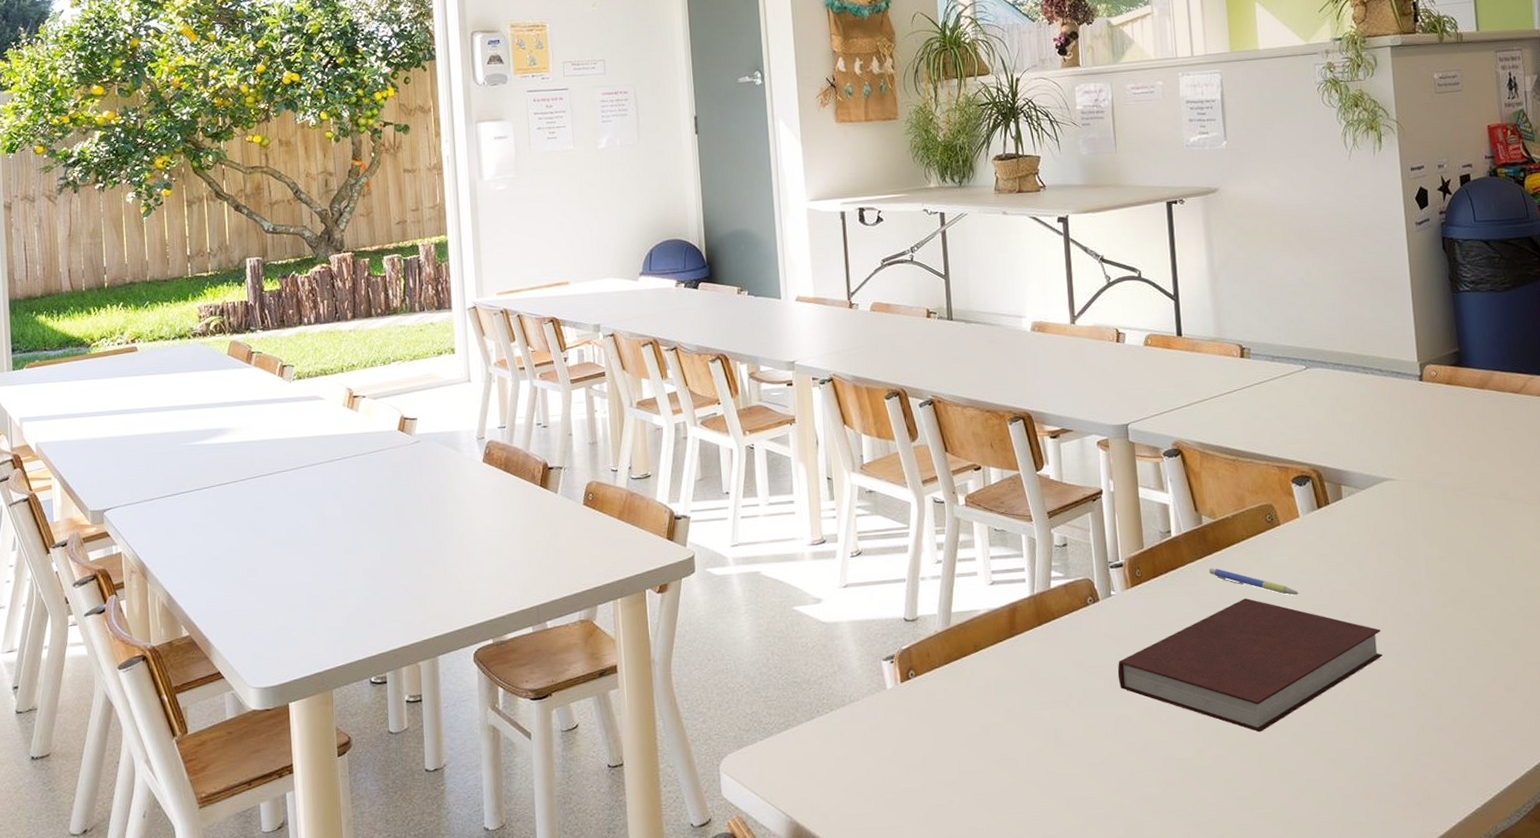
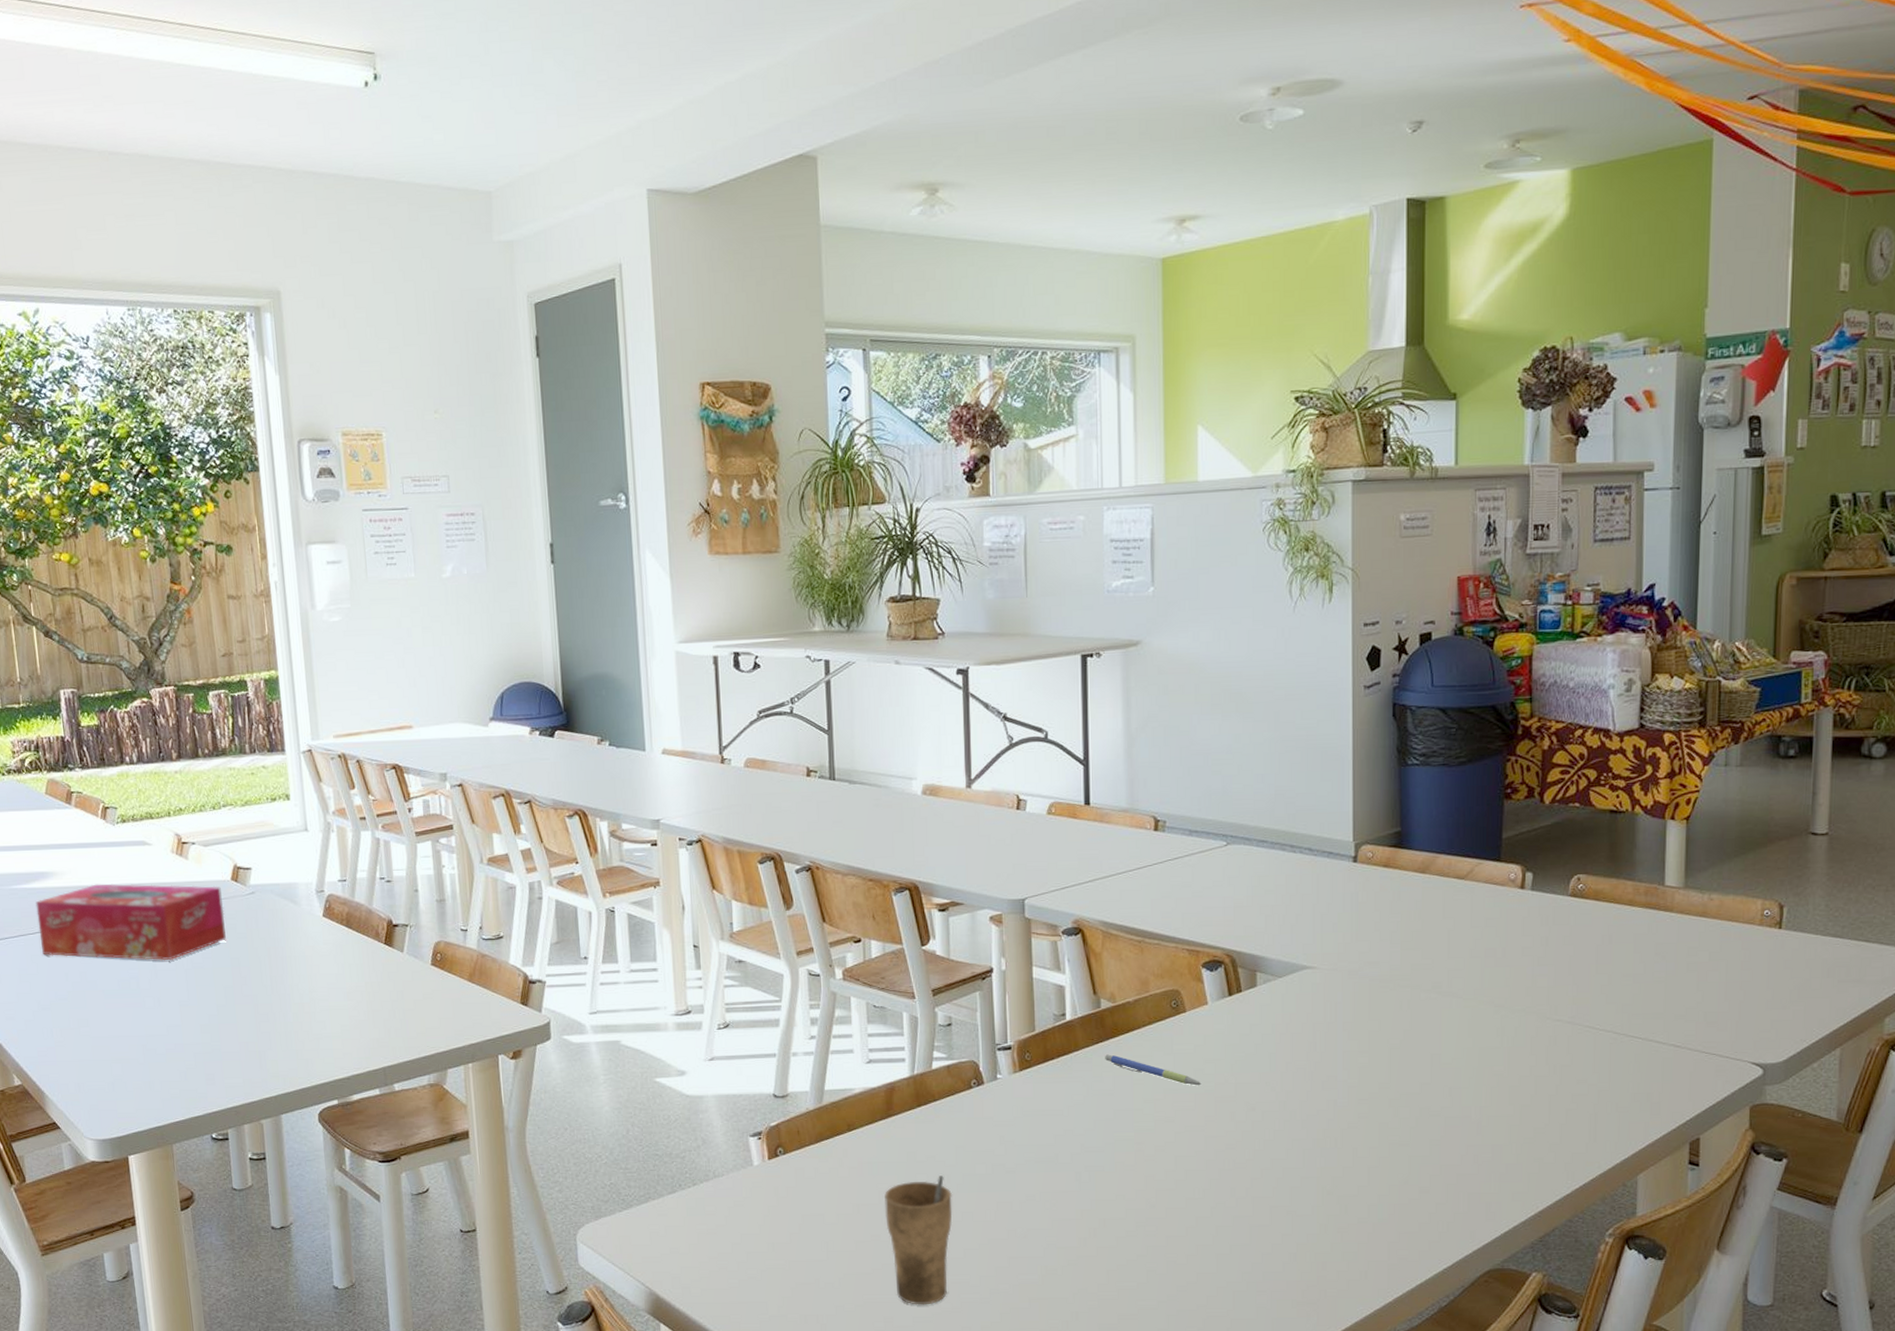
tissue box: none [212,436,391,510] -> present [35,883,226,961]
cup: none [1011,692,1076,823] -> present [884,1176,953,1305]
notebook: present [1117,598,1383,733] -> none [1000,1087,1289,1224]

